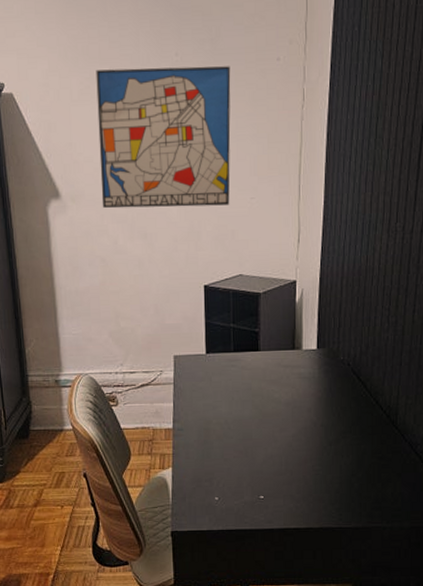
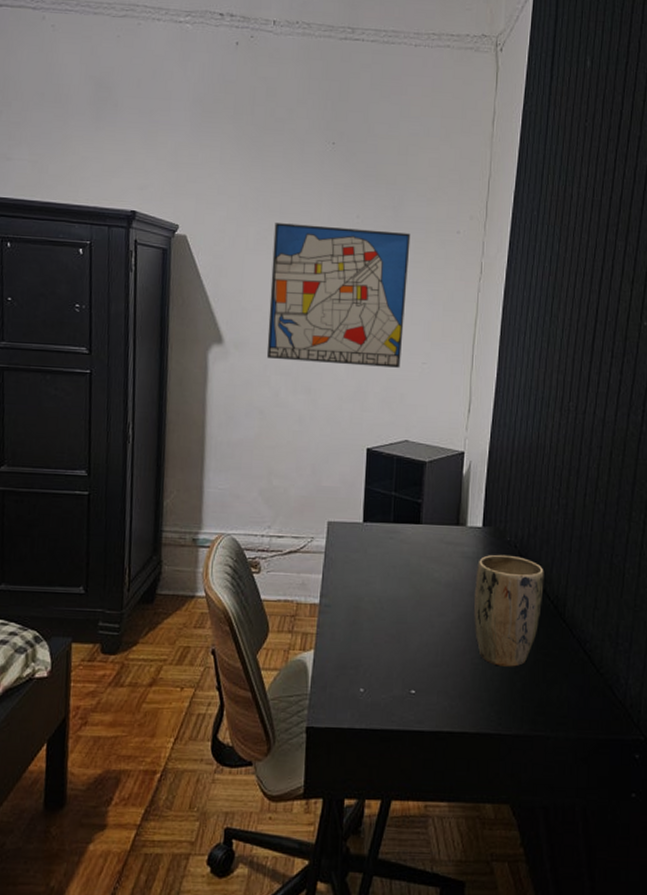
plant pot: none [312,372,377,471] -> present [473,554,544,667]

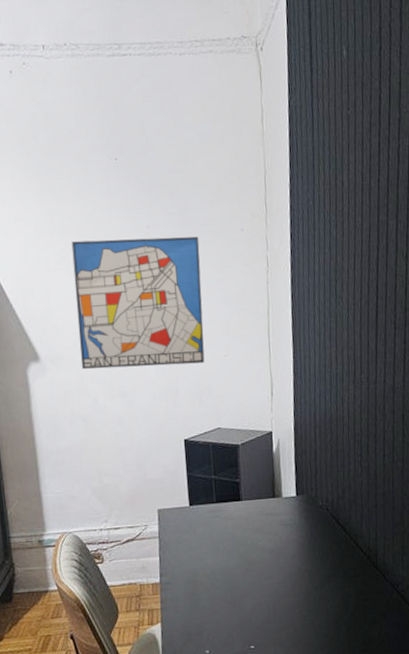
plant pot: present [473,554,544,667] -> none [295,517,357,615]

